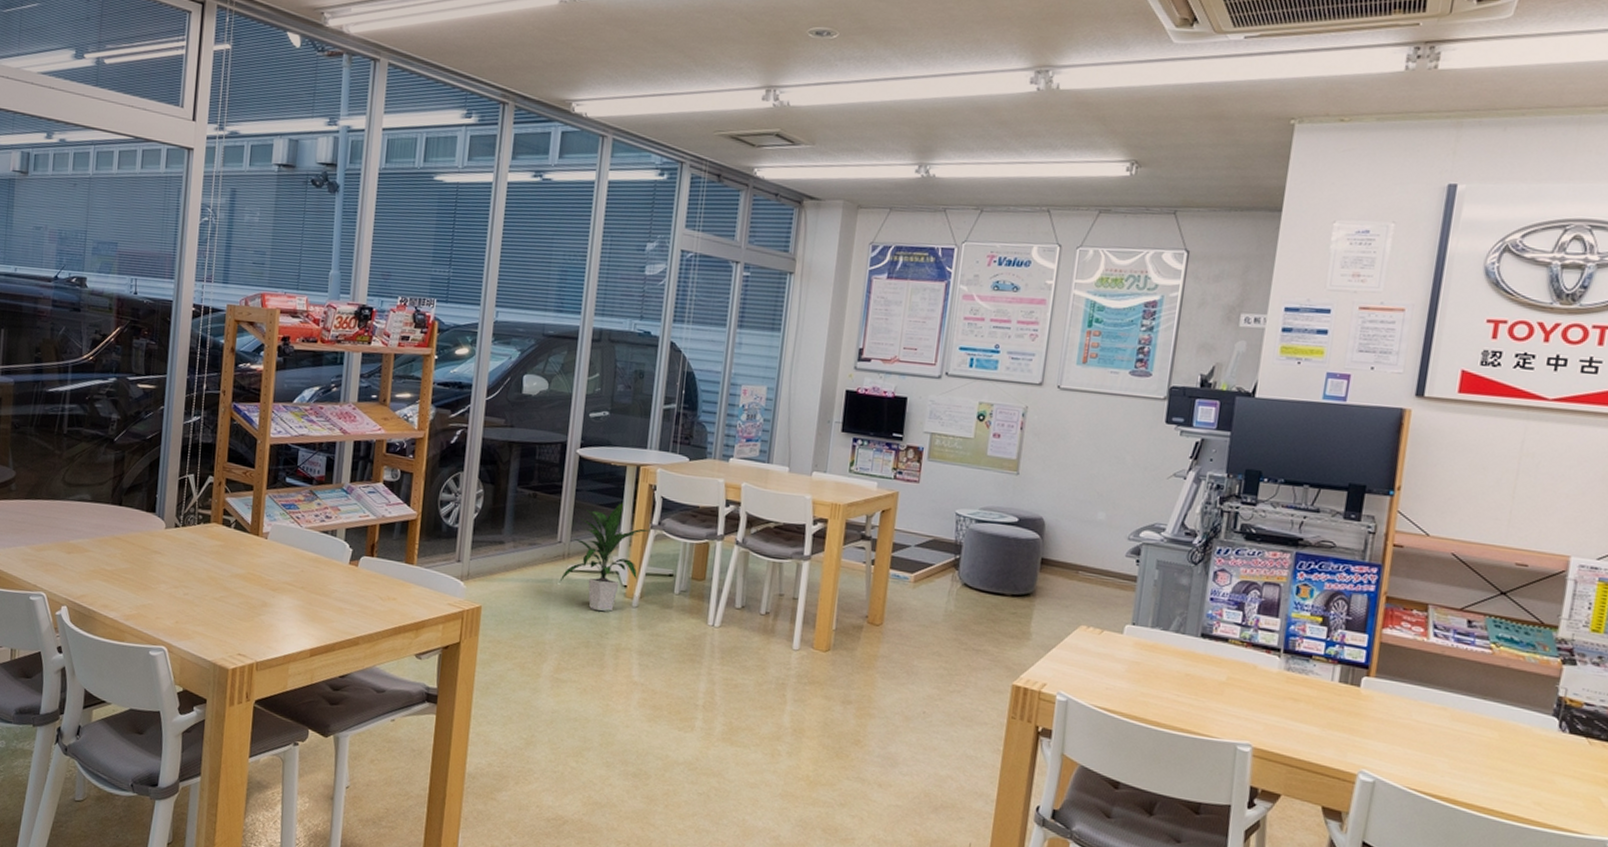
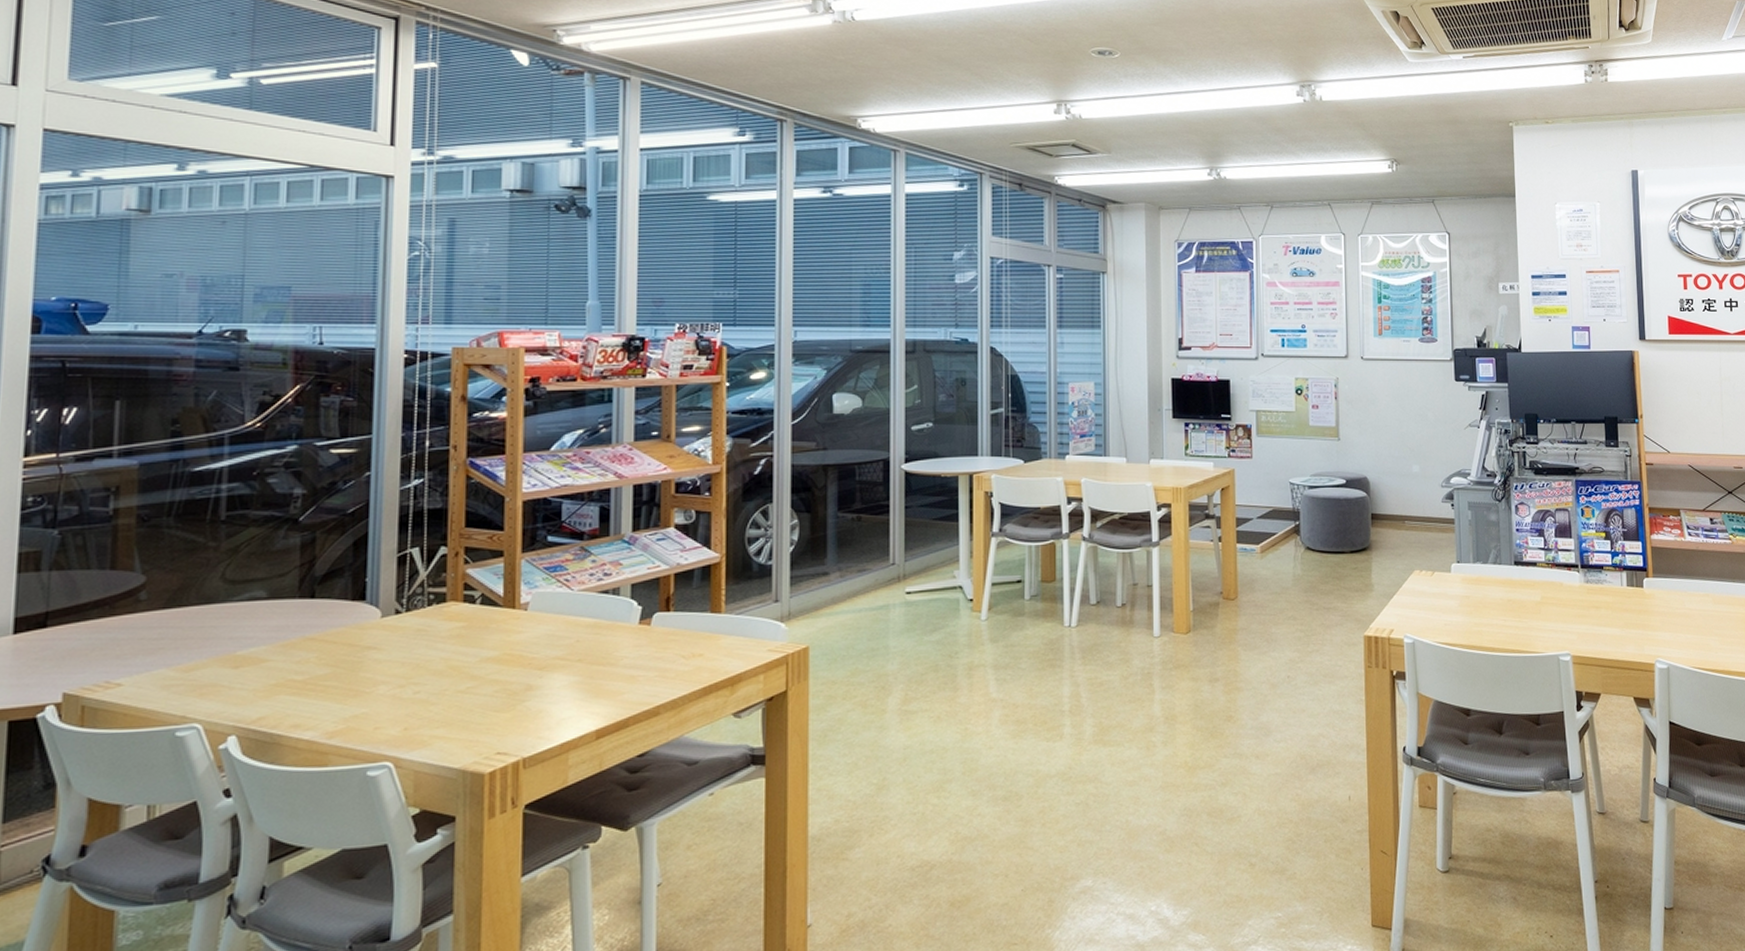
indoor plant: present [559,502,650,612] -> none [897,513,992,631]

